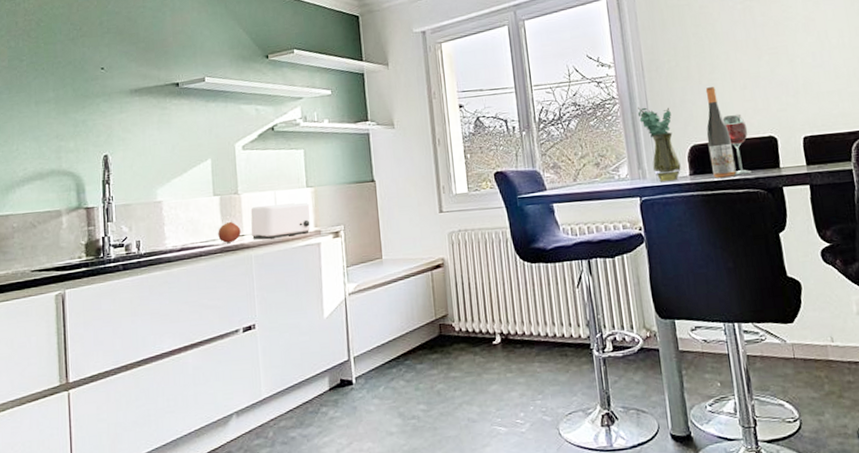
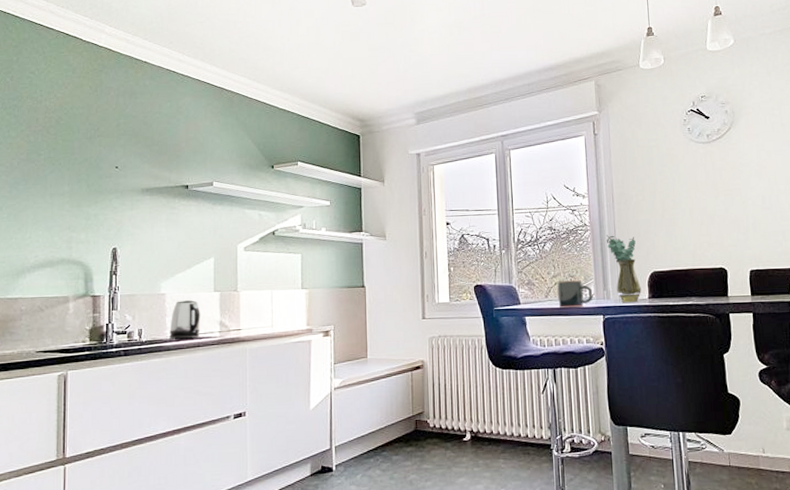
kettle: none [169,206,201,250] -> present [169,299,200,339]
fruit: present [218,221,241,243] -> none [216,316,238,336]
toaster: present [250,202,311,240] -> none [247,302,304,335]
mug: none [586,159,628,192] -> present [557,280,593,308]
wine bottle: present [705,87,737,178] -> none [665,221,690,302]
wineglass: present [722,114,753,175] -> none [681,246,704,300]

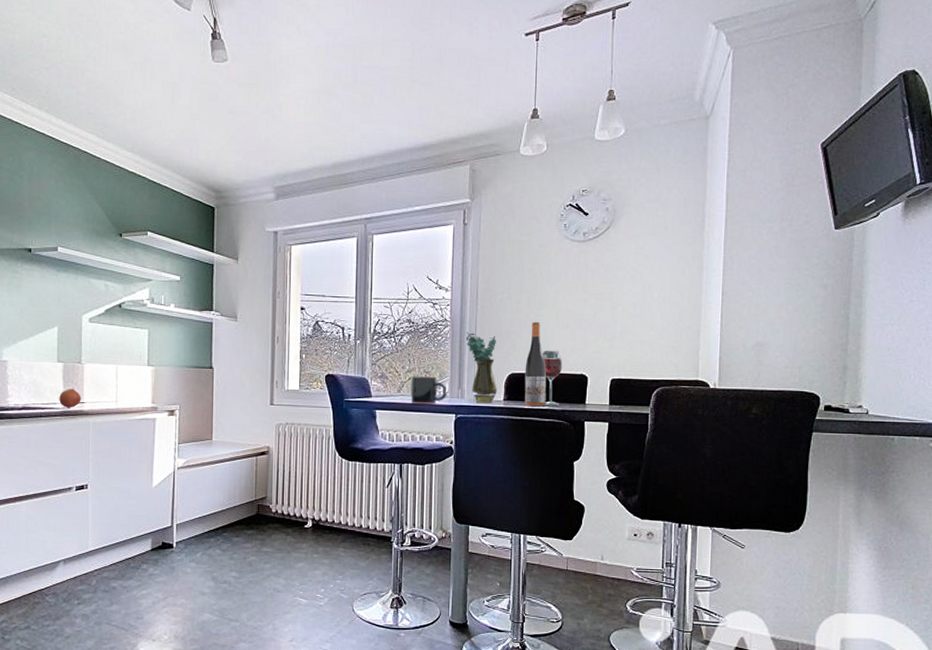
kettle: present [169,299,200,339] -> none [11,368,43,408]
fruit: none [216,316,238,336] -> present [59,388,81,408]
wine bottle: none [665,221,690,302] -> present [524,322,547,406]
wineglass: none [681,246,704,300] -> present [542,350,563,405]

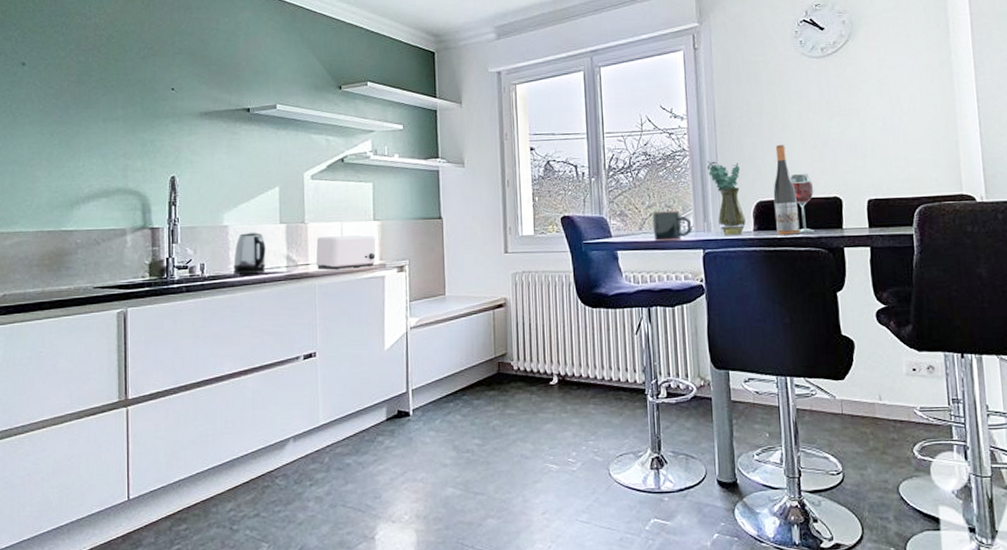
kettle: none [11,368,43,408] -> present [233,232,266,275]
fruit: present [59,388,81,408] -> none [283,249,306,271]
toaster: none [91,377,149,410] -> present [316,235,376,270]

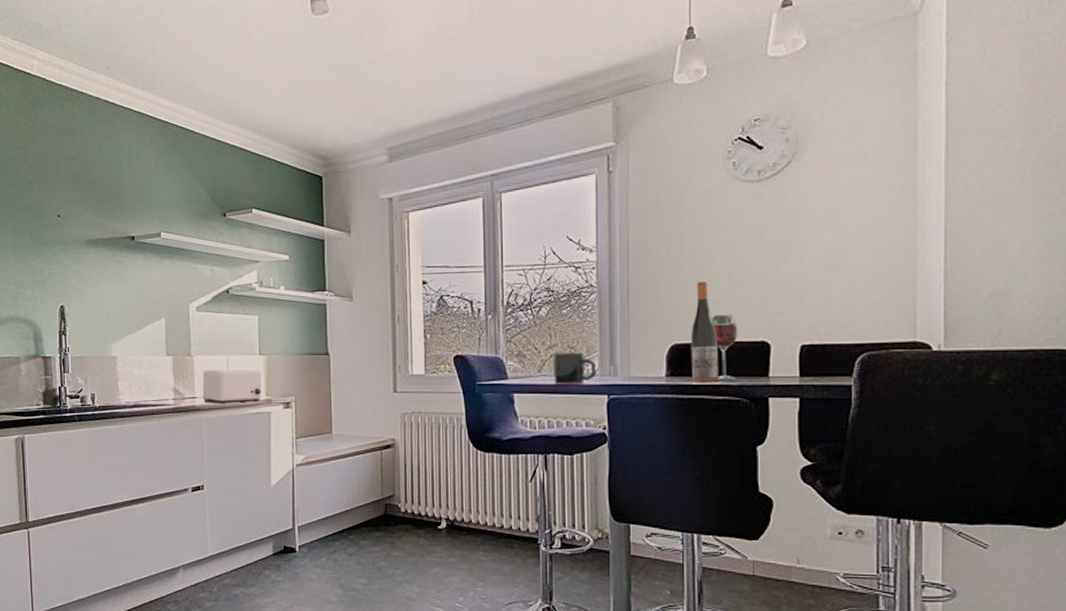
kettle: present [233,232,266,275] -> none [122,363,154,405]
vase: present [707,160,746,236] -> none [617,297,657,381]

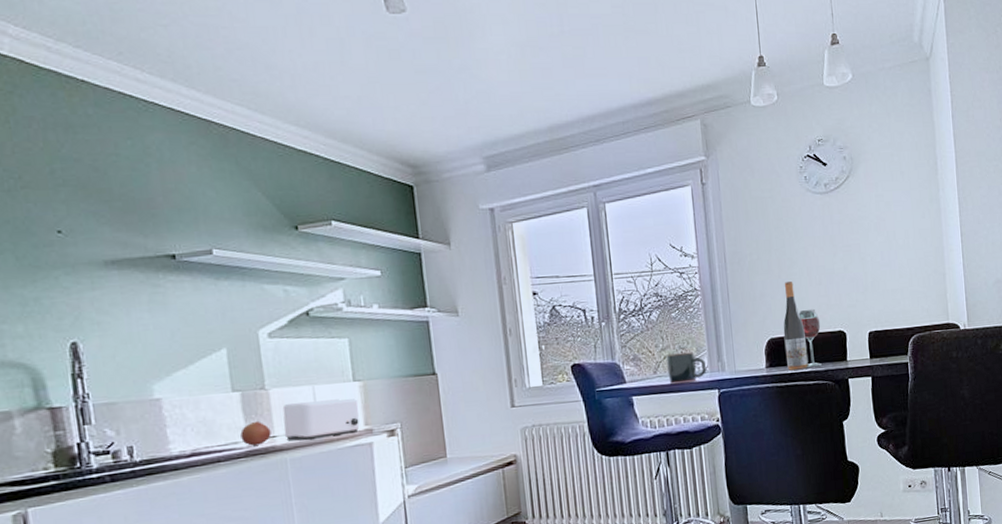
fruit: none [170,382,193,404] -> present [240,421,271,446]

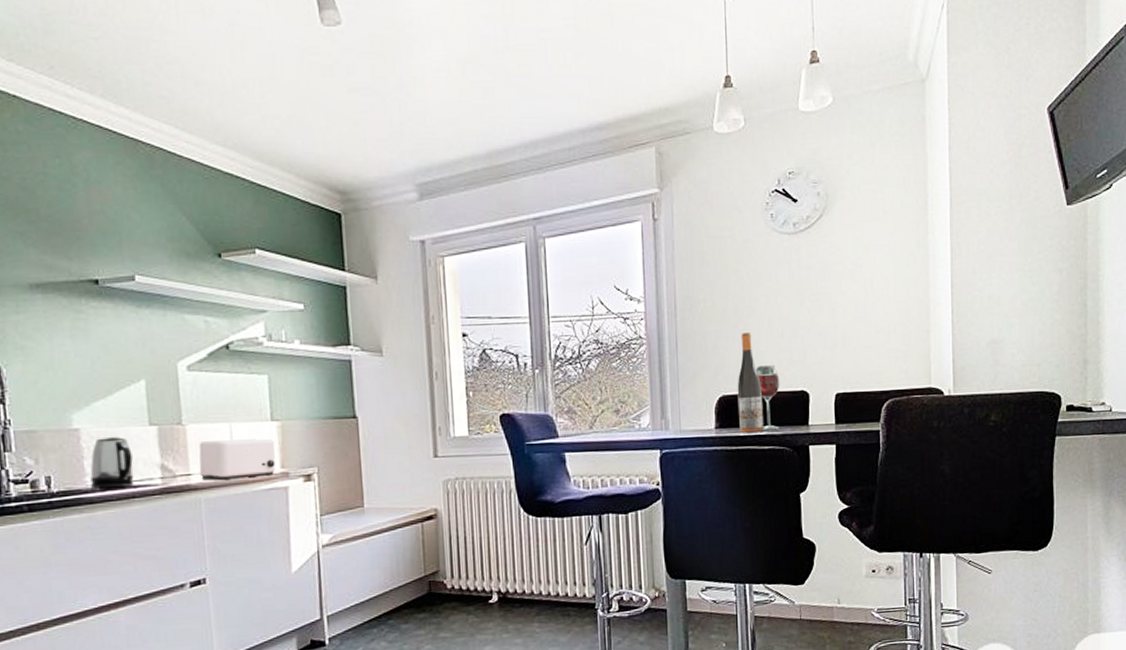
kettle: none [173,404,219,456] -> present [90,436,134,489]
fruit: present [240,421,271,446] -> none [156,457,187,483]
mug: present [666,352,707,385] -> none [604,406,649,442]

